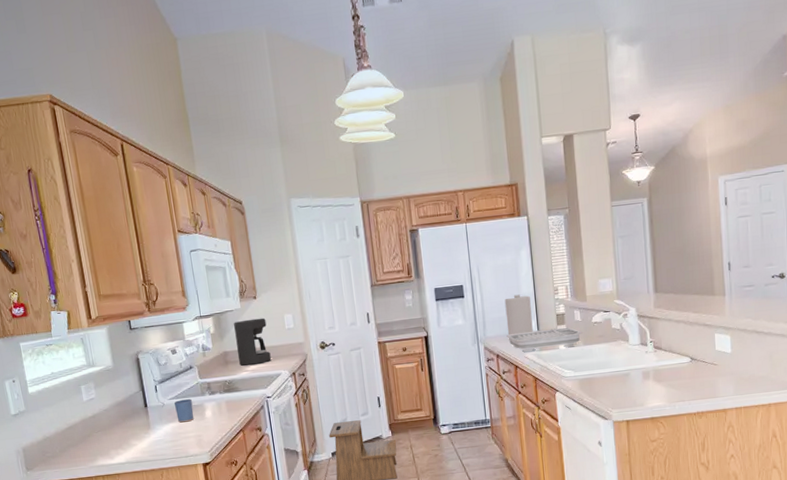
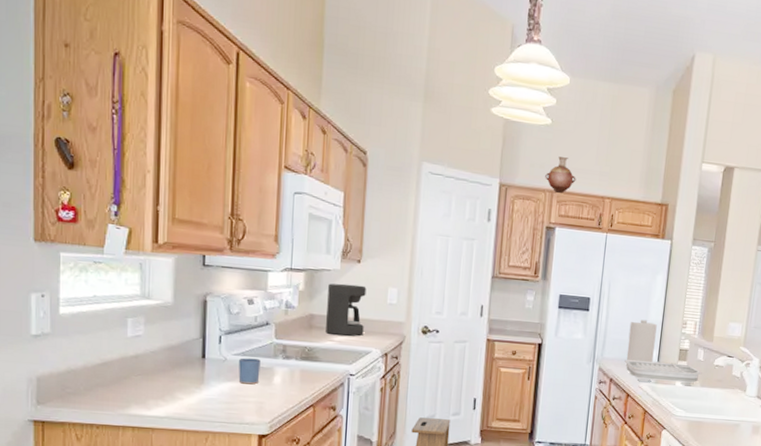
vase: none [399,164,428,198] -> present [545,157,576,194]

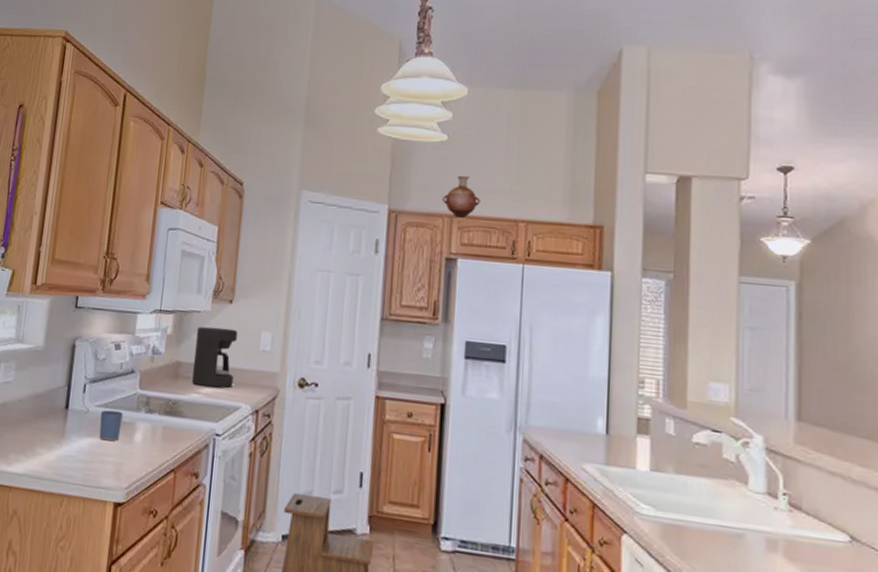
dish rack: present [624,360,702,386] -> none [558,429,675,472]
paper towel holder: present [626,319,657,367] -> none [560,375,601,440]

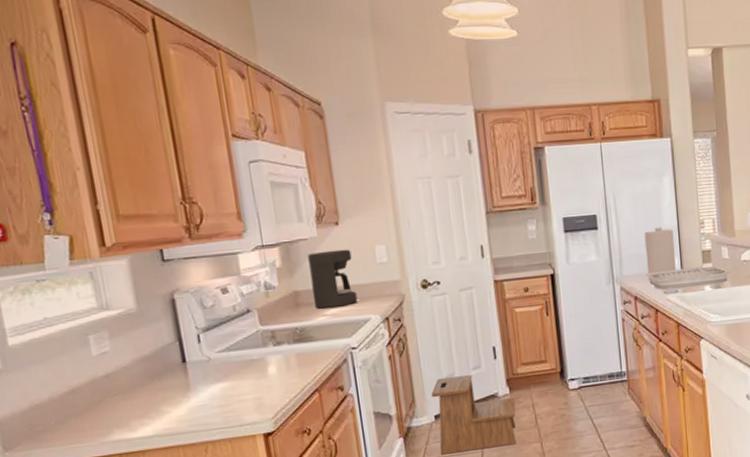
mug: present [99,410,123,442] -> none [225,351,252,382]
vase: present [442,176,481,219] -> none [522,69,556,110]
dish rack: none [558,429,675,472] -> present [646,265,730,294]
paper towel holder: none [560,375,601,440] -> present [644,227,676,281]

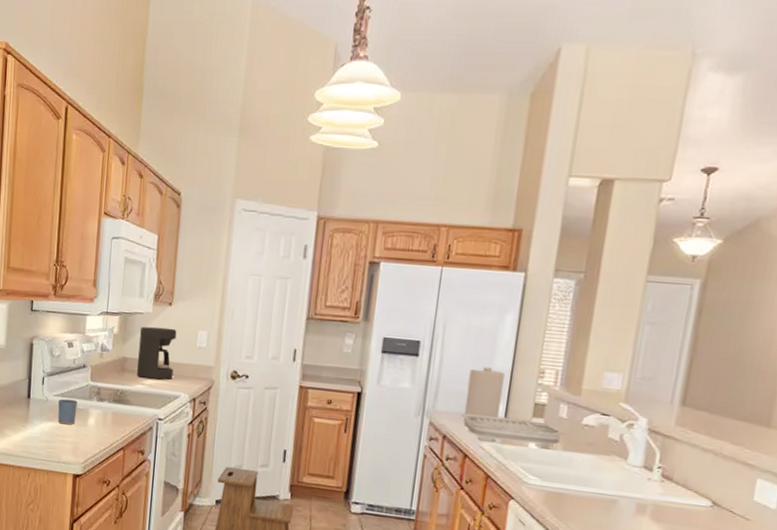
mug: none [225,351,252,382] -> present [57,399,77,425]

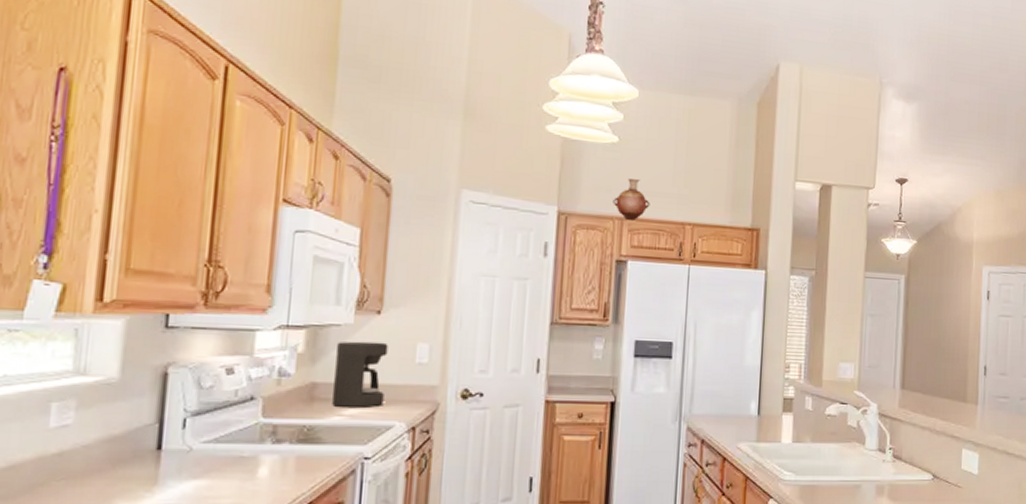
mug: present [57,399,77,425] -> none [208,445,241,481]
vase: none [369,183,406,225] -> present [613,179,650,222]
dish rack: present [461,414,565,449] -> none [718,415,812,443]
paper towel holder: present [464,367,505,422] -> none [720,365,755,424]

